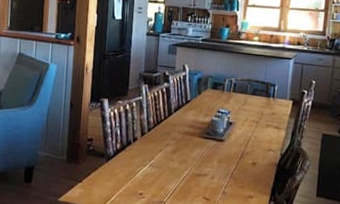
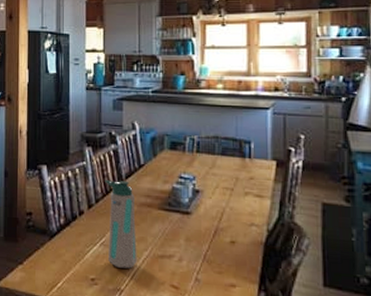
water bottle: none [155,112,180,185] -> present [105,179,137,269]

